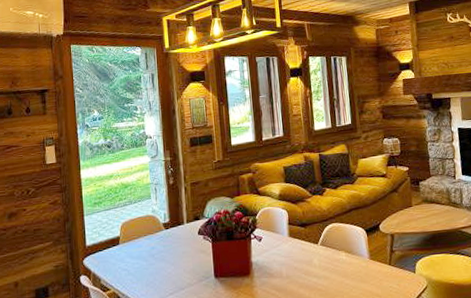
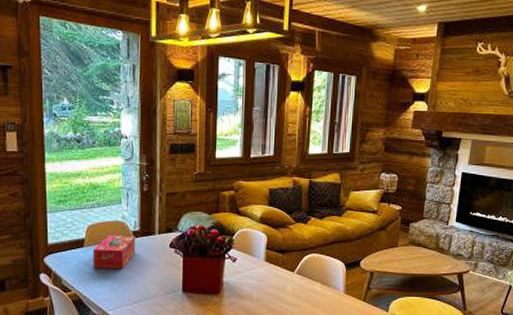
tissue box: none [127,227,168,264] -> present [92,235,136,269]

